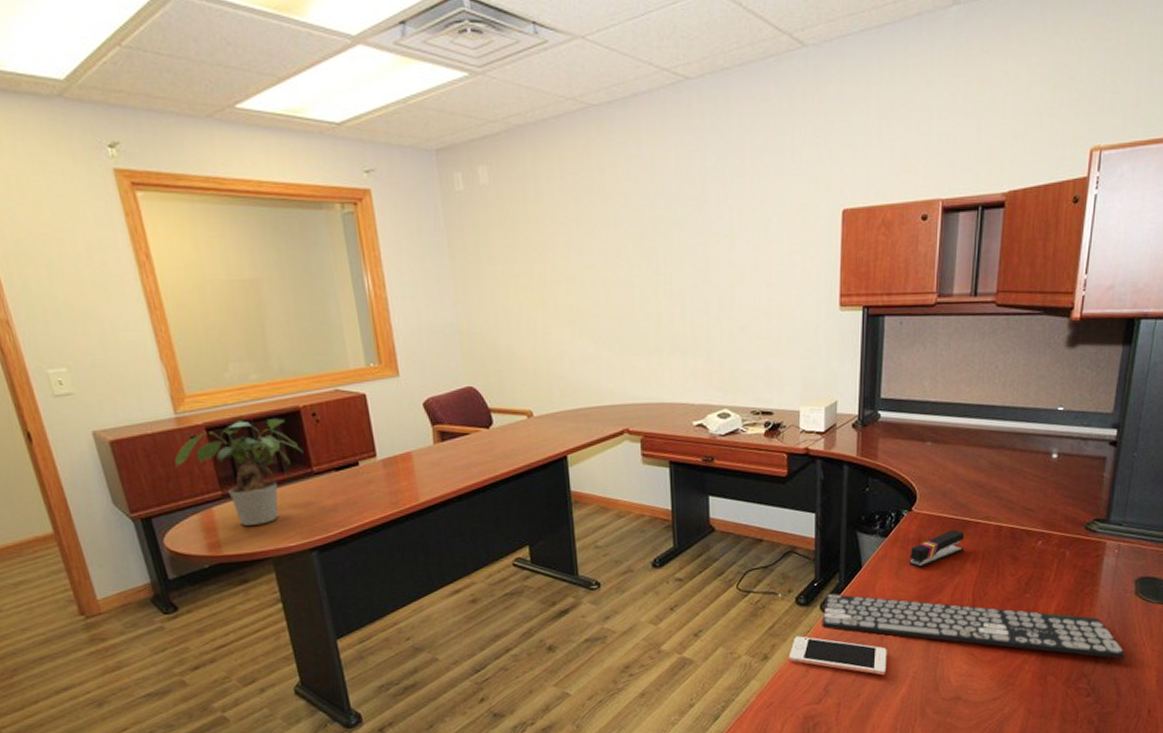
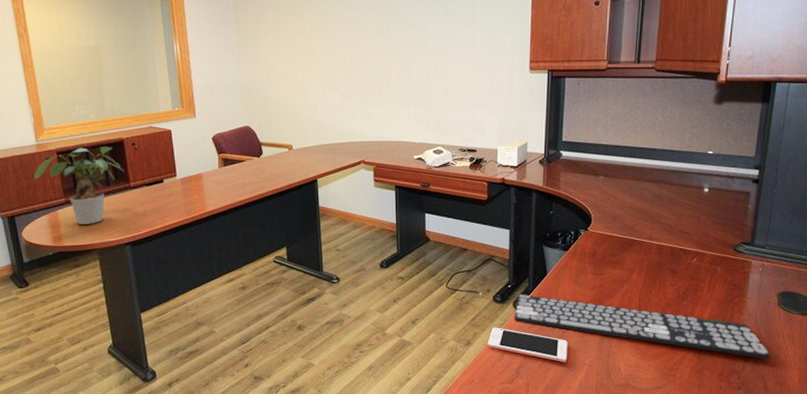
stapler: present [909,530,965,568] -> none [586,247,632,277]

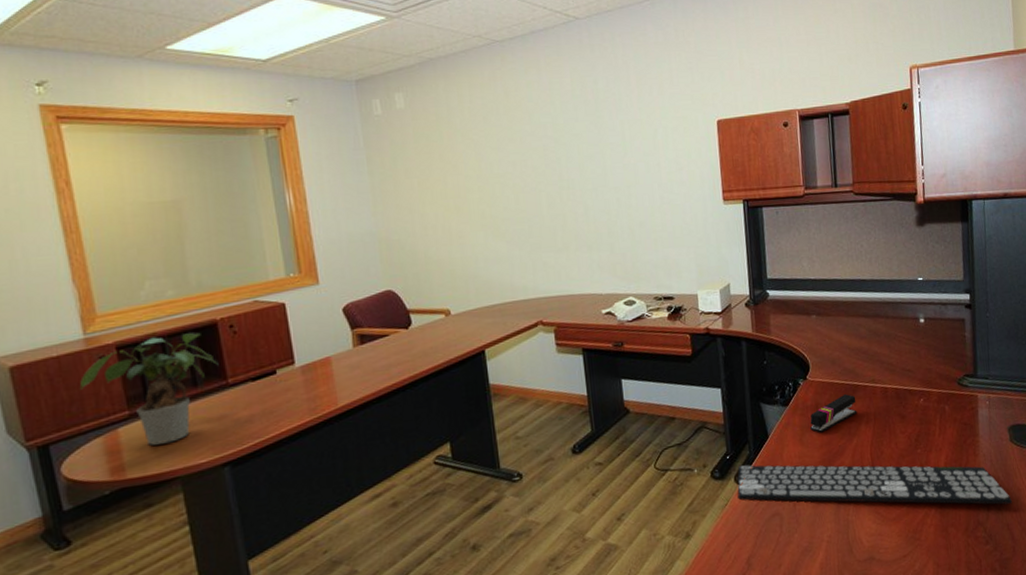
cell phone: present [487,327,568,363] -> none [709,510,803,543]
stapler: none [586,247,632,277] -> present [810,394,857,433]

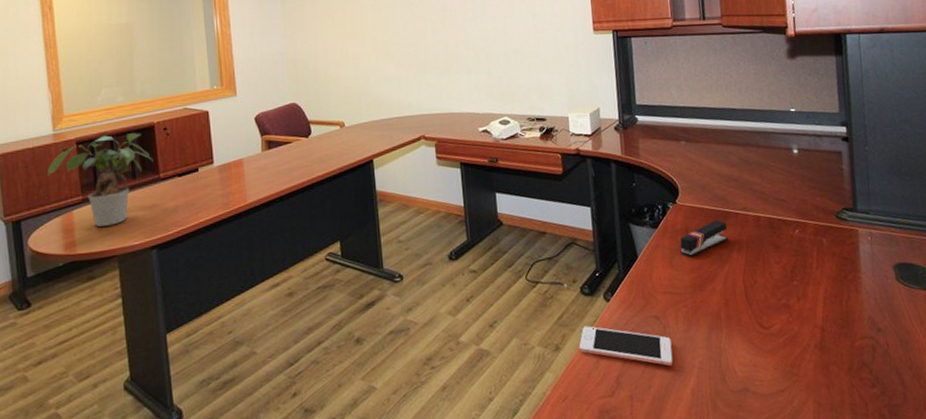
cell phone: none [709,510,803,543] -> present [579,326,674,366]
keyboard: present [737,465,1012,505] -> none [606,283,901,347]

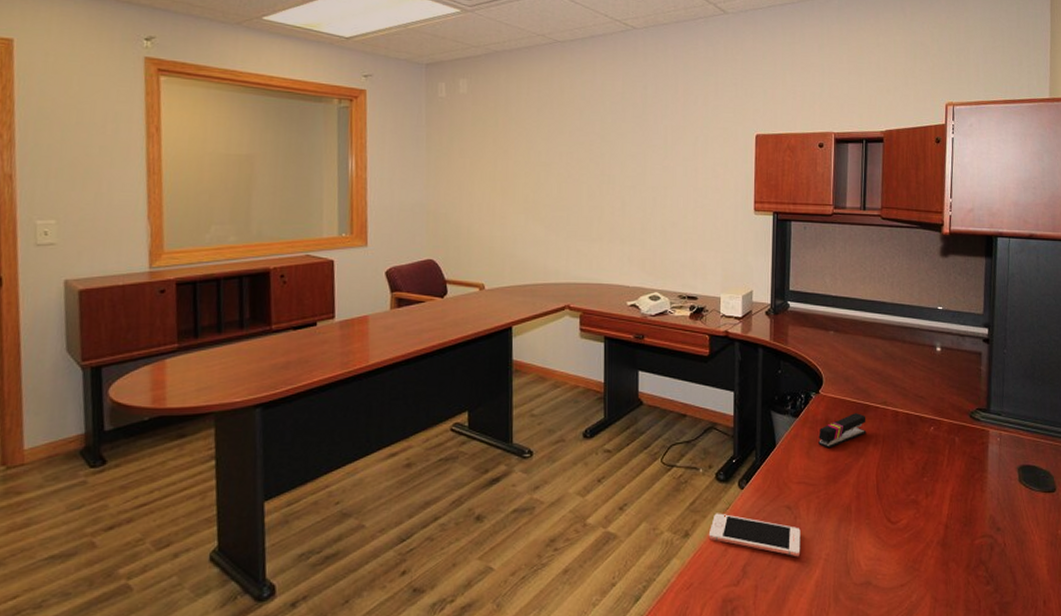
potted plant: present [48,133,154,227] -> none [139,278,266,379]

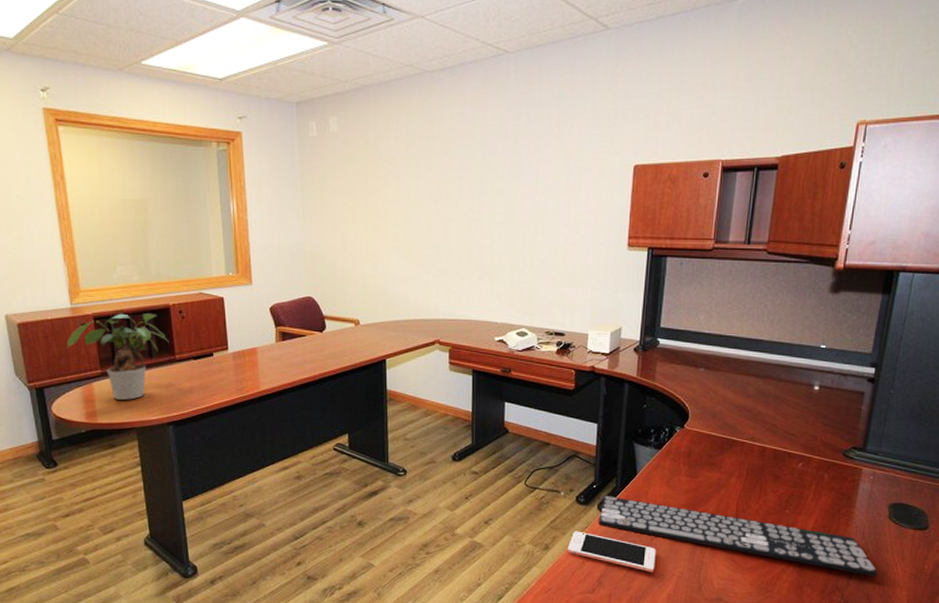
potted plant: none [139,278,266,379] -> present [67,313,169,400]
keyboard: none [740,471,1017,546] -> present [598,496,878,576]
stapler: present [818,413,867,449] -> none [680,447,731,479]

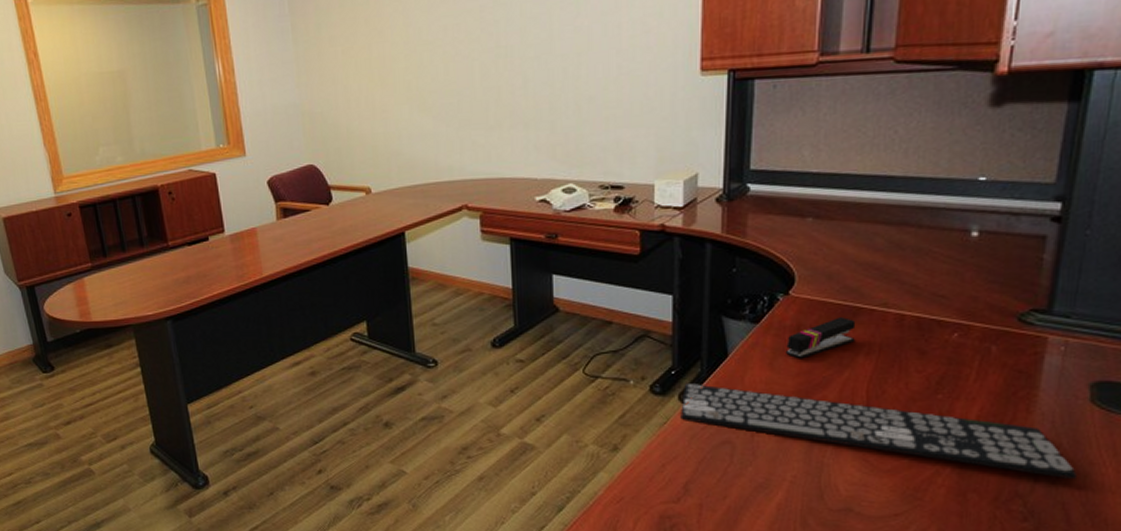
potted plant: present [67,313,169,400] -> none [54,197,161,295]
cell phone: present [567,531,656,573] -> none [642,427,759,478]
stapler: none [680,447,731,479] -> present [786,317,856,359]

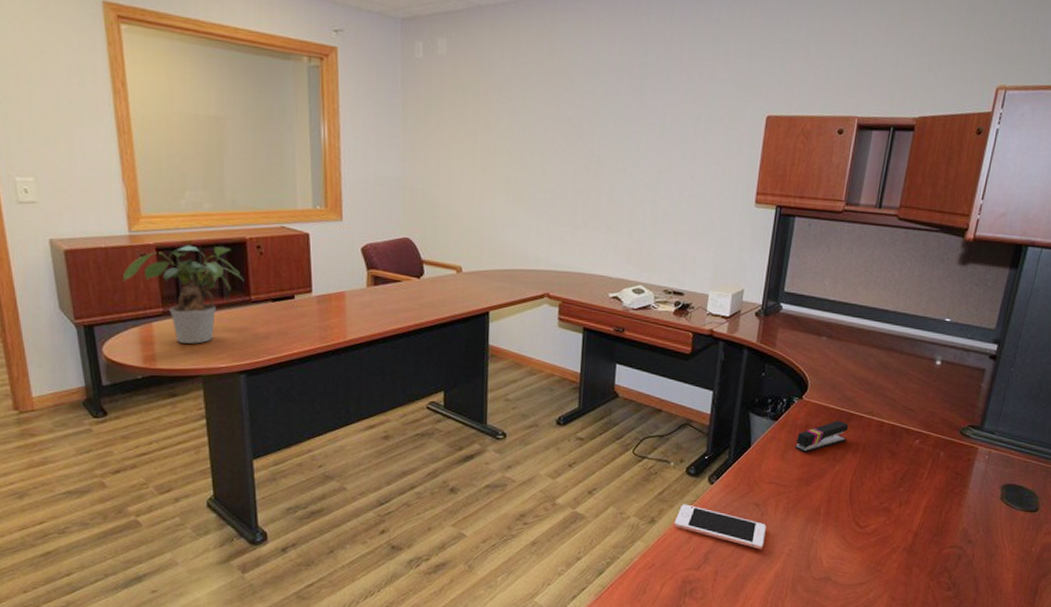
potted plant: none [54,197,161,295] -> present [123,245,244,344]
cell phone: none [642,427,759,478] -> present [674,504,766,550]
keyboard: present [681,384,1077,478] -> none [708,468,986,558]

